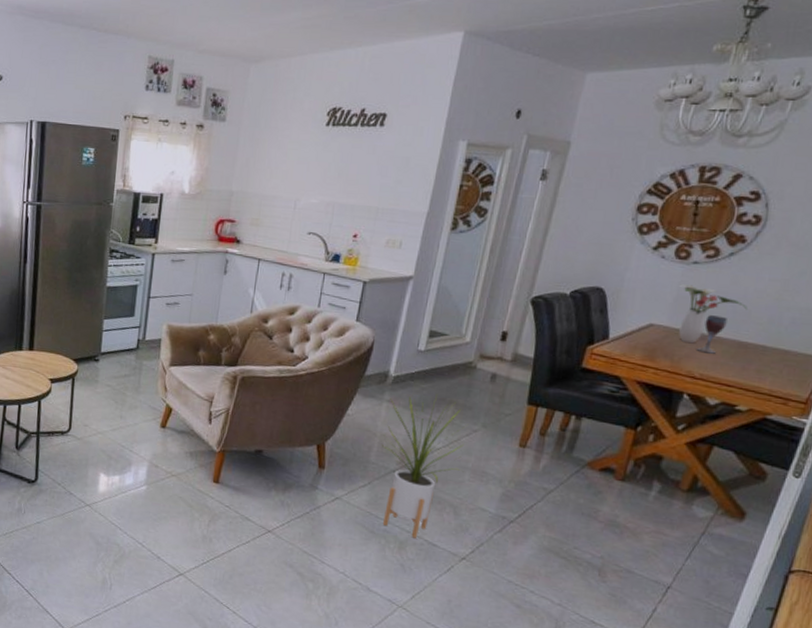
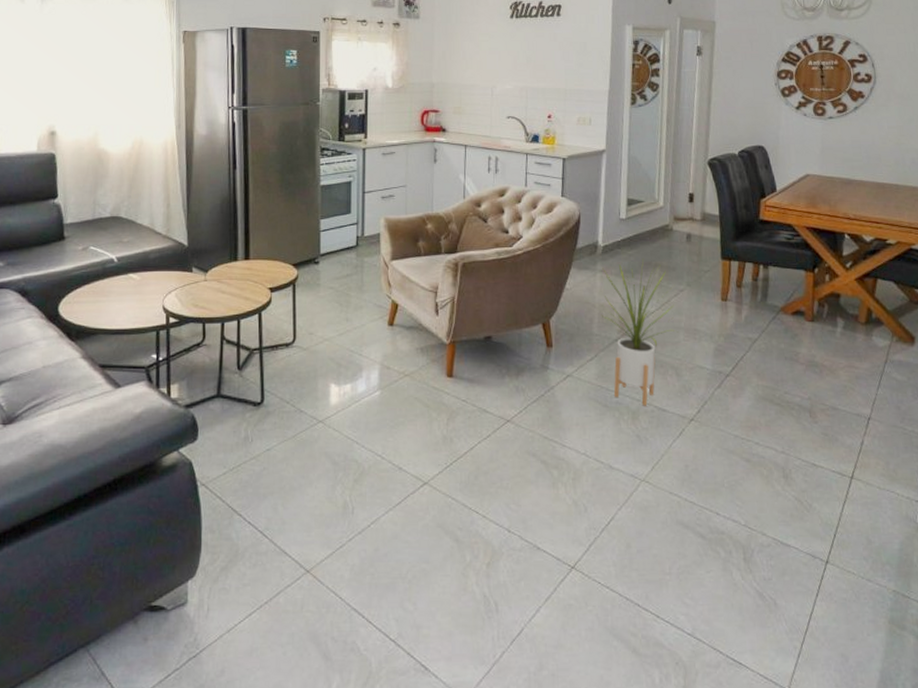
flower arrangement: present [678,284,748,344] -> none [821,137,877,189]
cup: present [696,315,729,354] -> none [846,162,866,196]

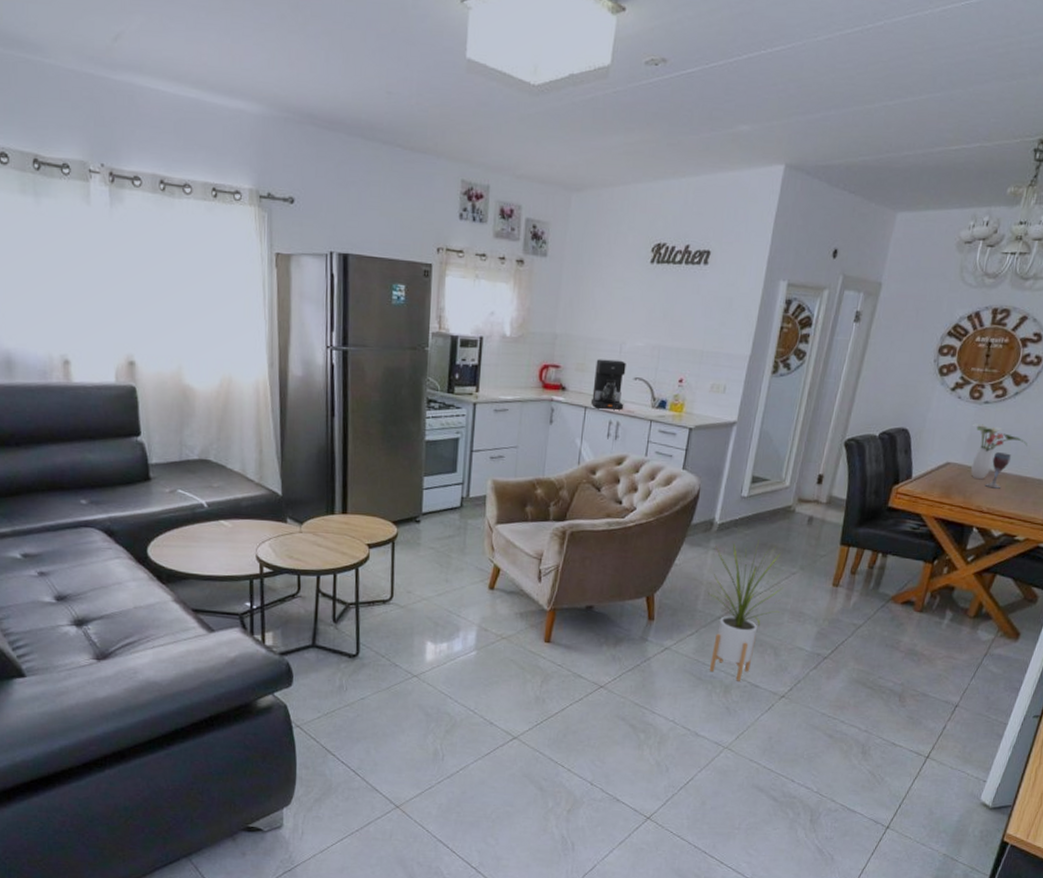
coffee maker: none [469,102,501,146] -> present [590,359,626,410]
flower arrangement: none [821,137,877,189] -> present [971,423,1028,480]
cup: none [846,162,866,196] -> present [984,452,1012,489]

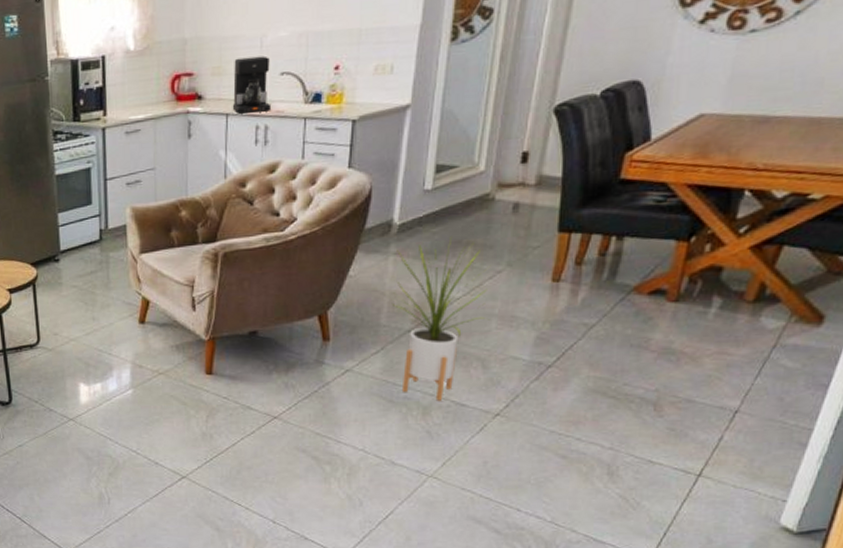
flower arrangement: present [971,423,1028,480] -> none [733,58,819,131]
cup: present [984,452,1012,489] -> none [757,90,796,139]

